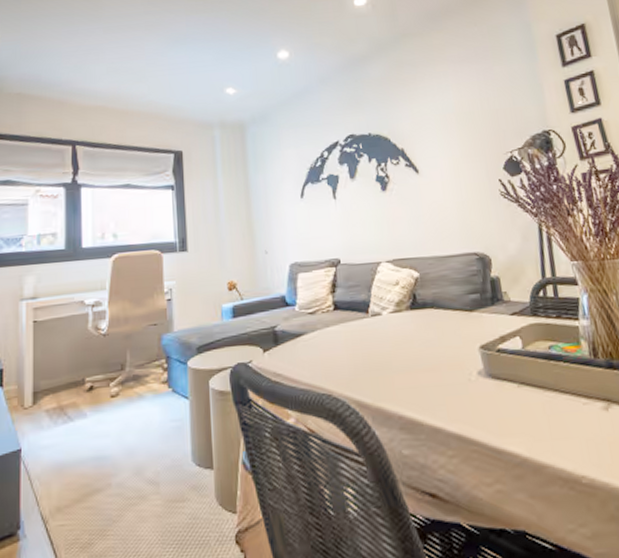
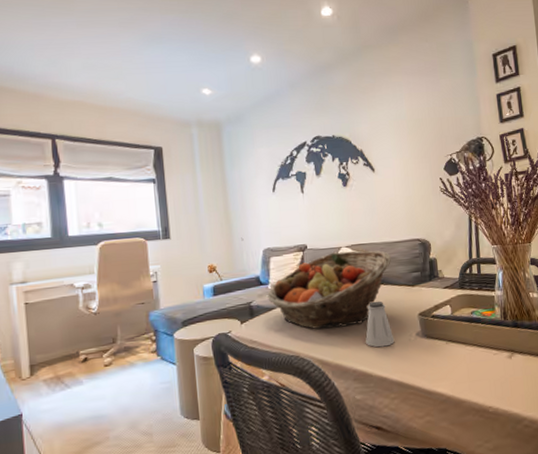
fruit basket: none [294,266,442,362] -> present [267,250,391,329]
saltshaker: none [412,328,451,388] -> present [365,301,395,348]

